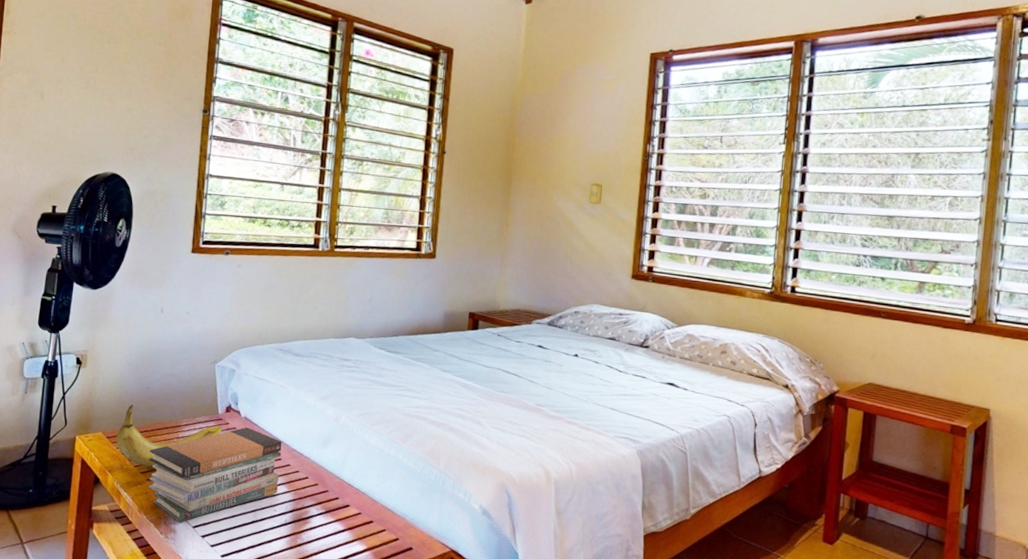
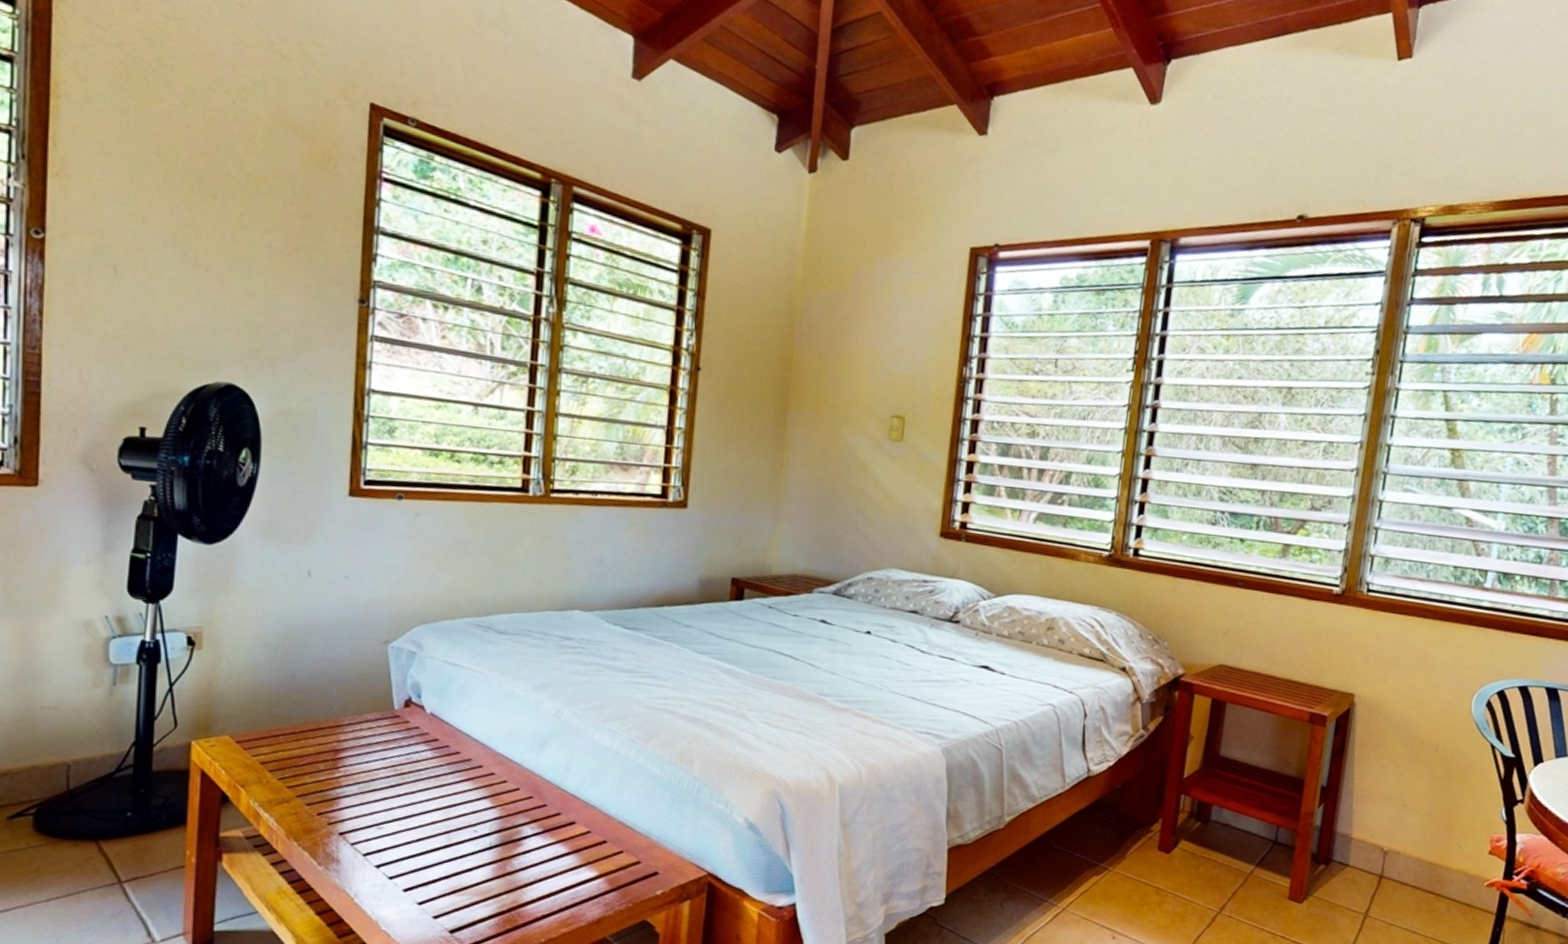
fruit: present [116,404,223,467] -> none [250,698,401,779]
book stack: present [148,427,282,523] -> none [298,726,483,850]

